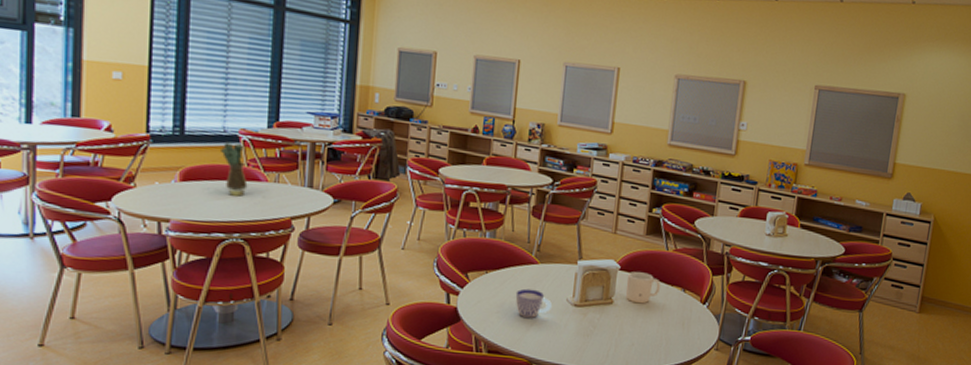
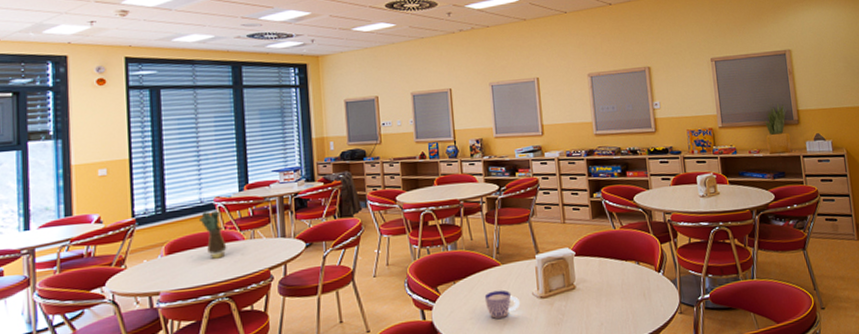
mug: present [626,272,661,304] -> none [583,253,616,284]
planter: none [850,151,884,208] -> present [764,104,791,155]

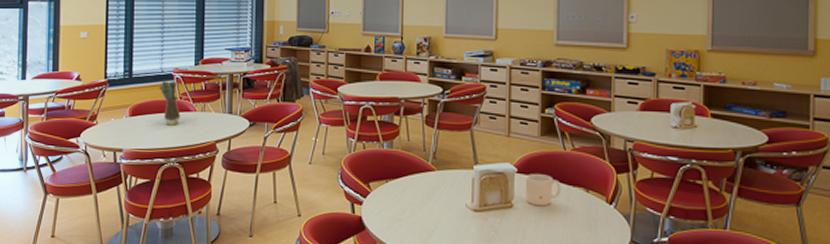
cup: present [484,290,521,320] -> none [415,195,452,226]
mug: none [583,253,616,284] -> present [525,174,561,207]
planter: present [764,104,791,155] -> none [768,29,802,90]

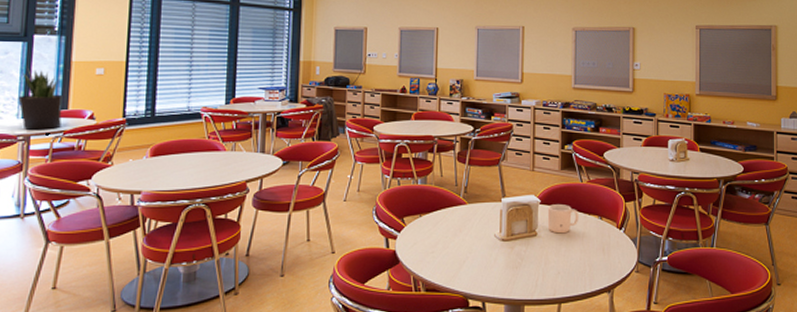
planter: none [18,33,54,91] -> present [18,68,63,130]
vase: present [160,80,181,126] -> none [186,119,209,166]

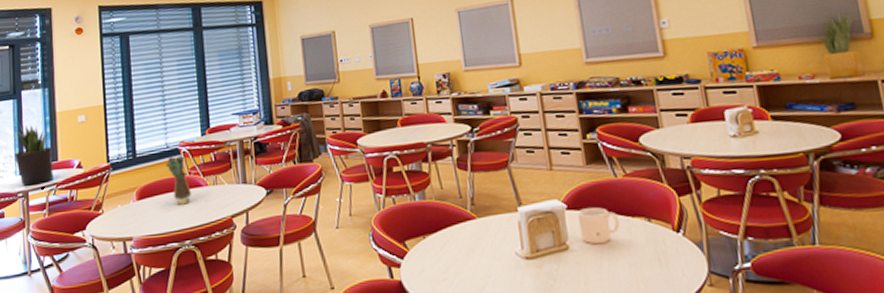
vase: none [186,119,209,166] -> present [166,155,192,205]
planter: none [742,78,767,128] -> present [819,13,863,81]

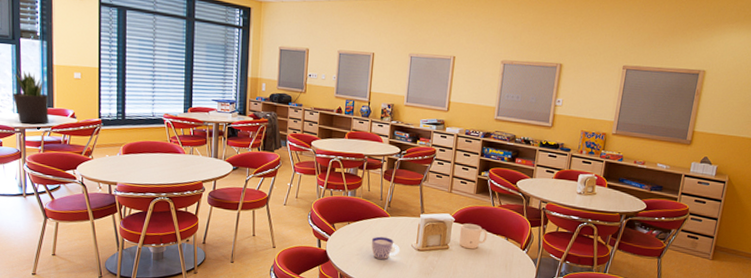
vase: present [166,155,192,205] -> none [151,123,171,165]
cup: none [459,247,502,282] -> present [371,236,401,260]
planter: present [819,13,863,81] -> none [652,121,684,171]

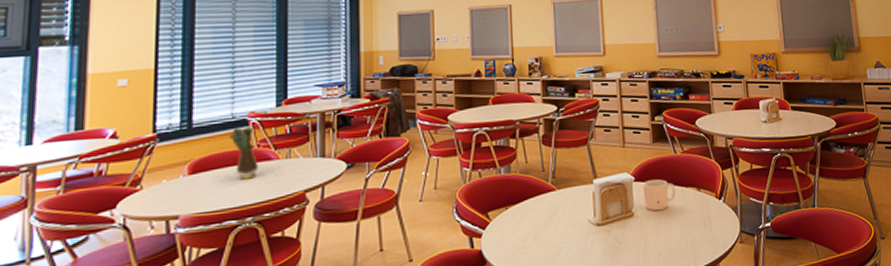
planter: present [12,69,49,125] -> none [20,86,77,159]
vase: none [151,123,171,165] -> present [230,126,259,180]
cup: present [371,236,401,260] -> none [538,216,576,248]
planter: none [652,121,684,171] -> present [826,30,853,82]

